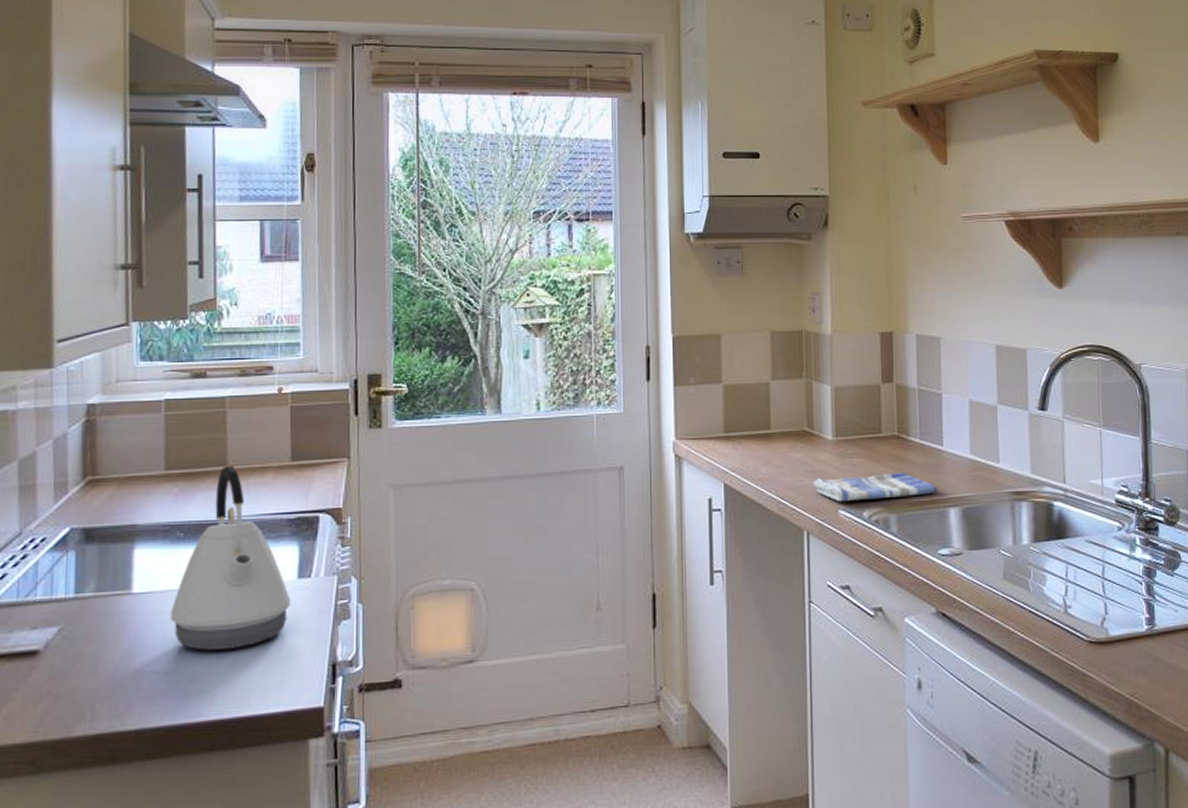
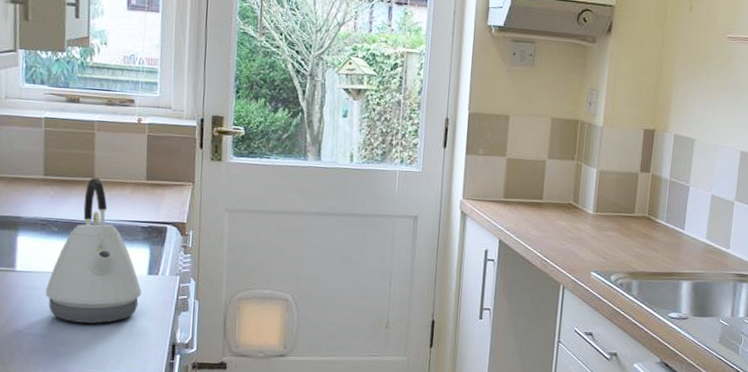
dish towel: present [813,473,938,502] -> none [572,244,676,268]

